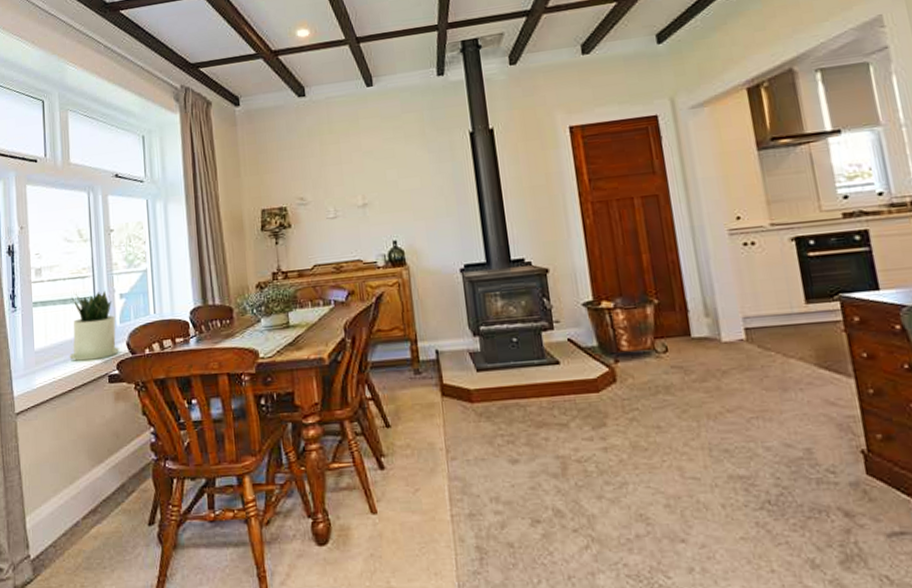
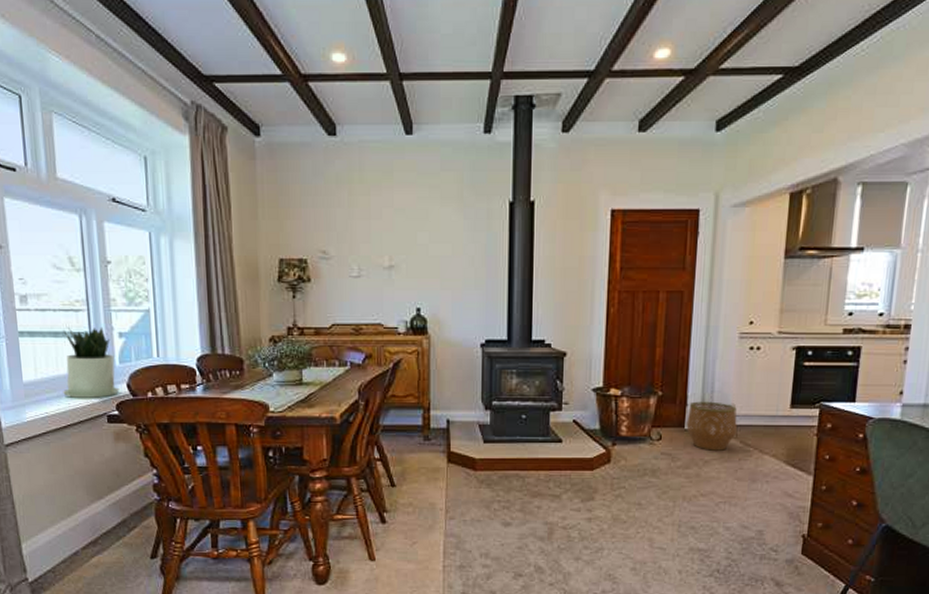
basket: none [690,304,751,359] -> present [686,401,737,451]

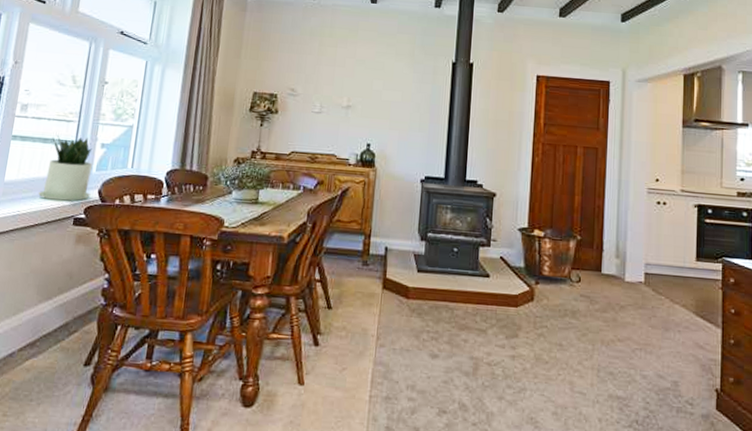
basket: present [686,401,737,451] -> none [603,247,649,297]

